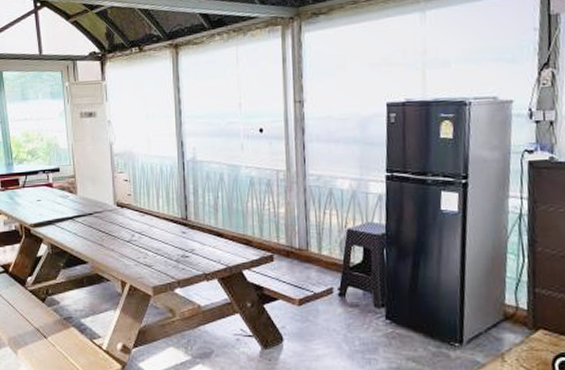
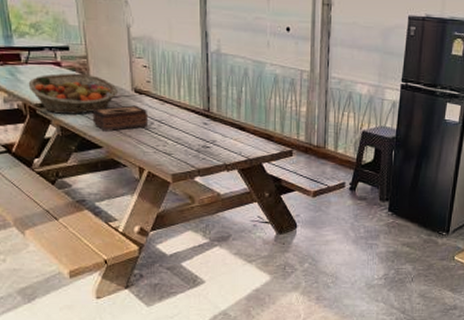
fruit basket: none [24,192,101,232] -> present [28,73,117,115]
tissue box: none [79,219,130,247] -> present [92,105,149,132]

